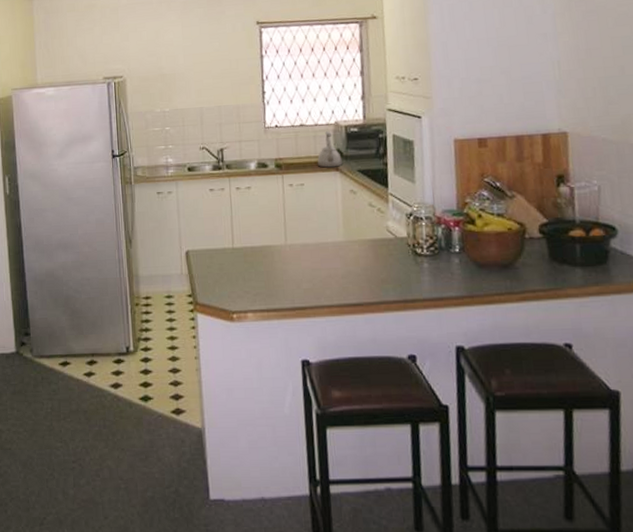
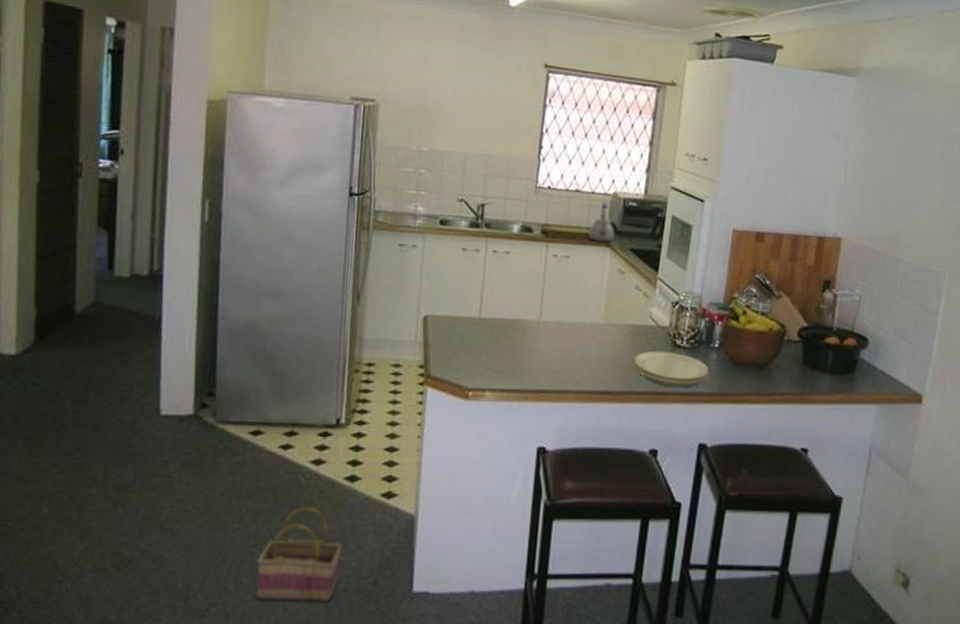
basket: none [77,424,146,512] -> present [255,506,343,604]
plate: none [379,260,454,294] -> present [634,351,709,387]

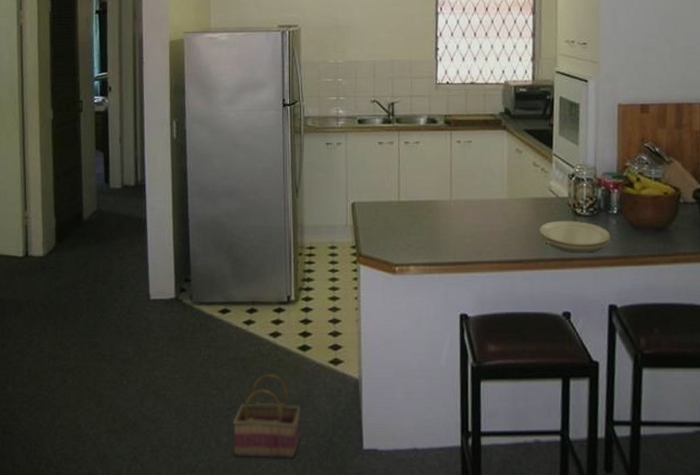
kettle: present [587,201,616,243] -> none [485,90,511,126]

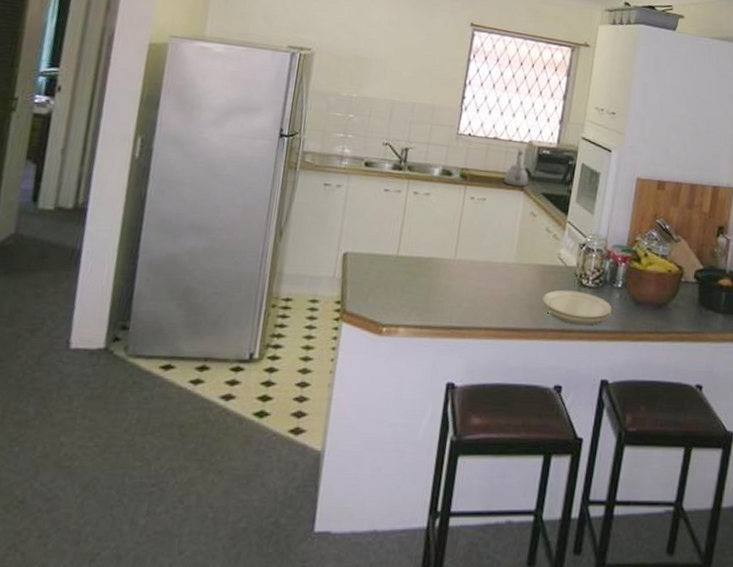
basket: present [232,373,301,461] -> none [150,442,246,546]
kettle: none [485,90,511,126] -> present [503,149,529,187]

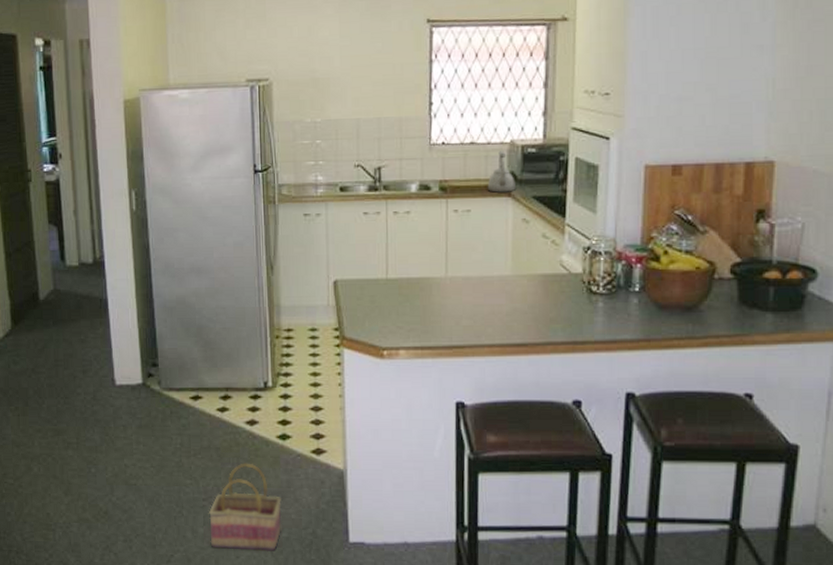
basket: none [150,442,246,546] -> present [208,463,281,553]
plate: present [542,290,612,325] -> none [548,299,630,335]

